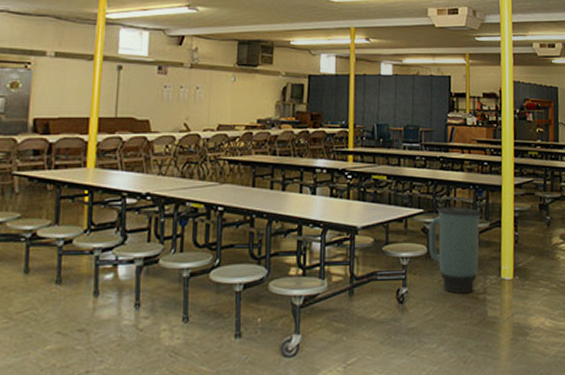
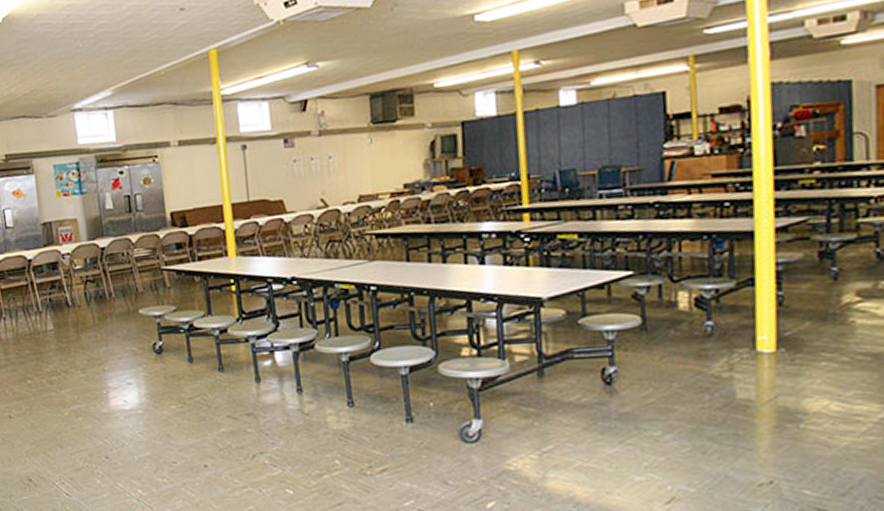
trash can: present [428,207,482,294] -> none [642,263,724,373]

